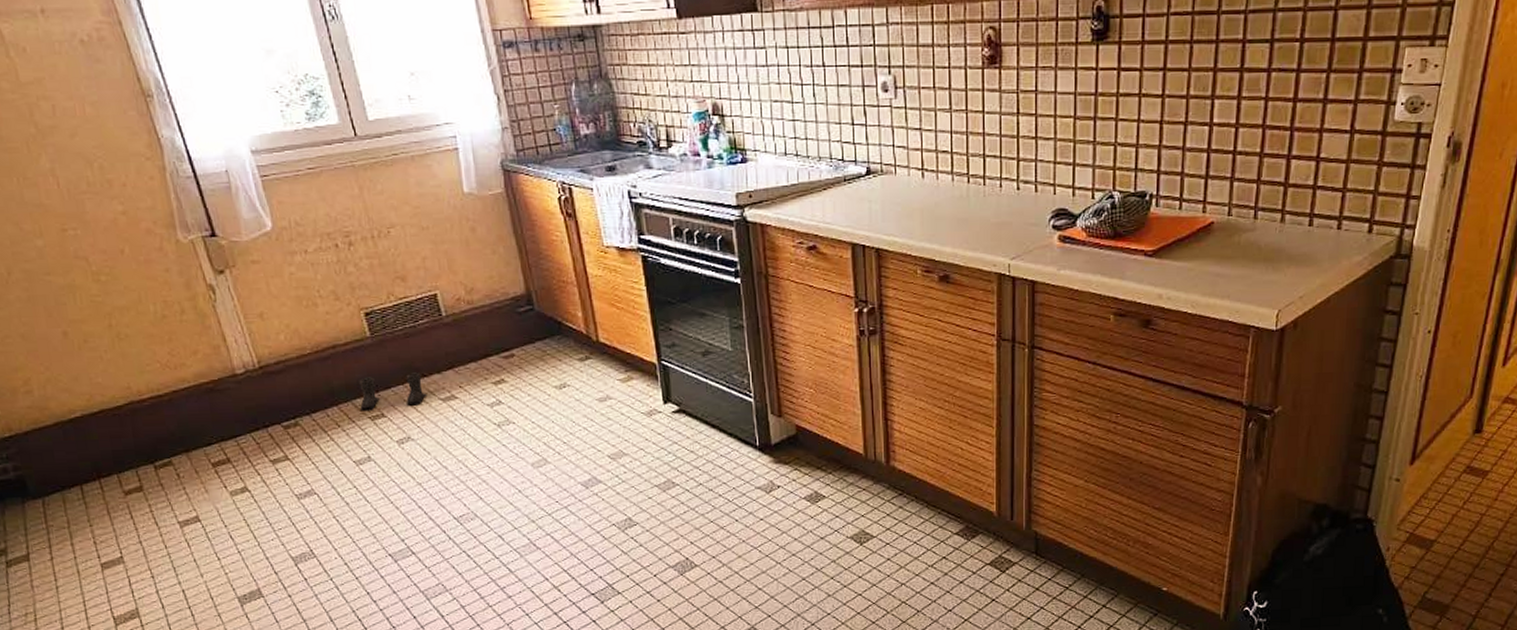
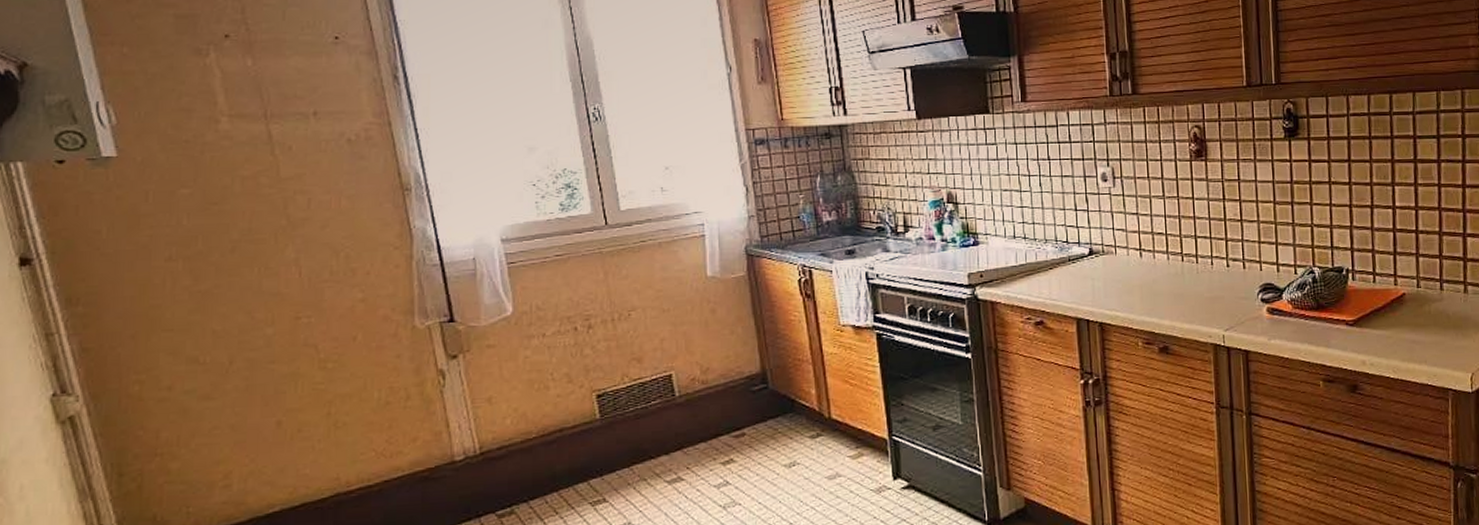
boots: present [359,371,426,410] -> none [582,453,651,496]

